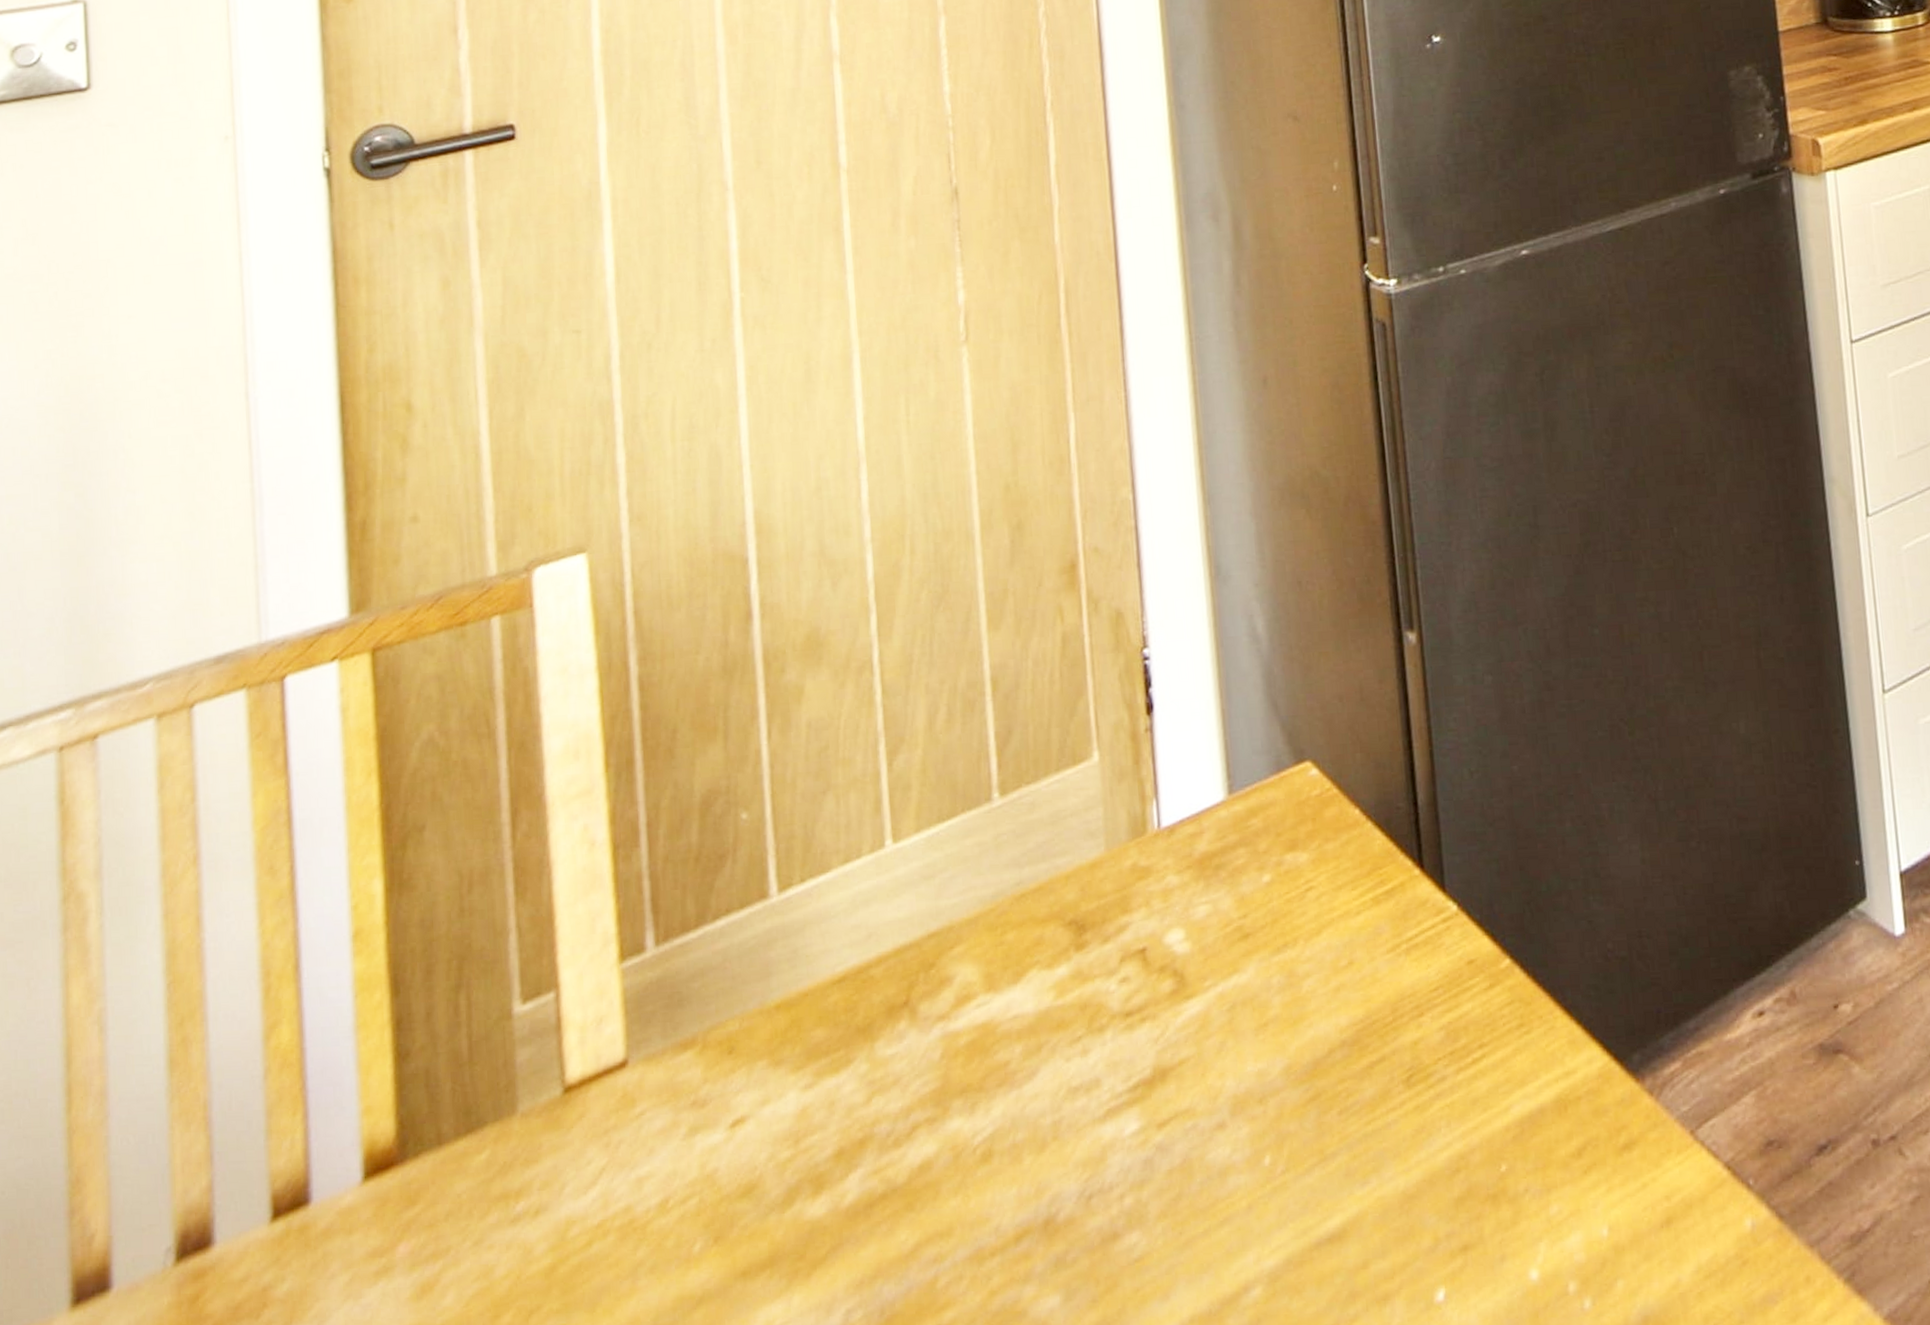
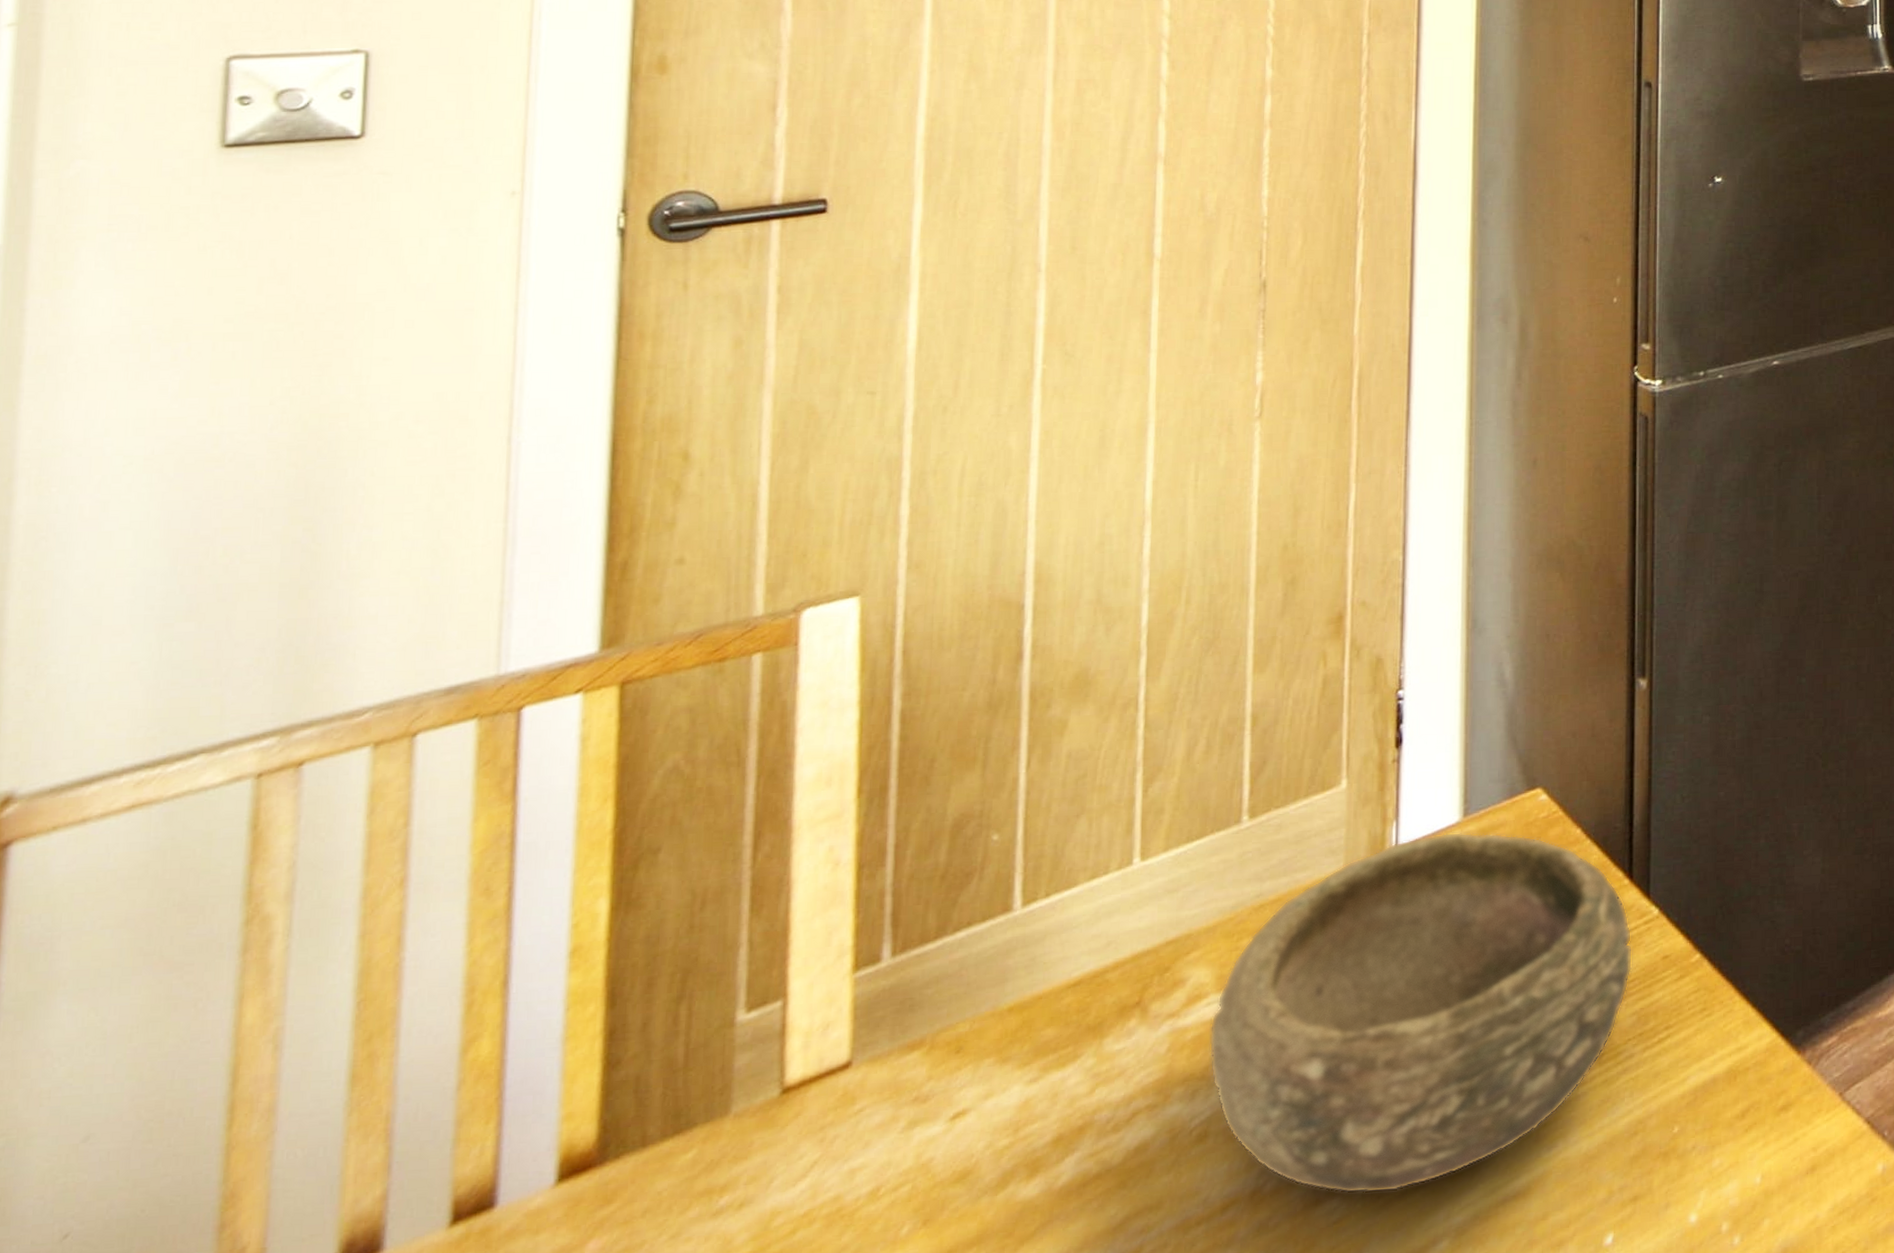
bowl: none [982,812,1435,1229] -> present [1209,832,1633,1194]

